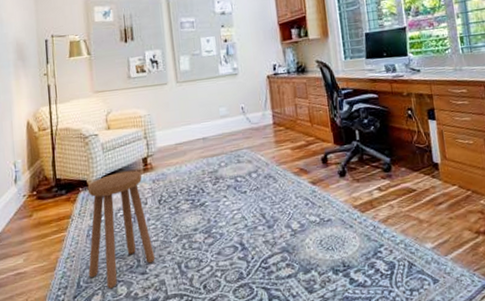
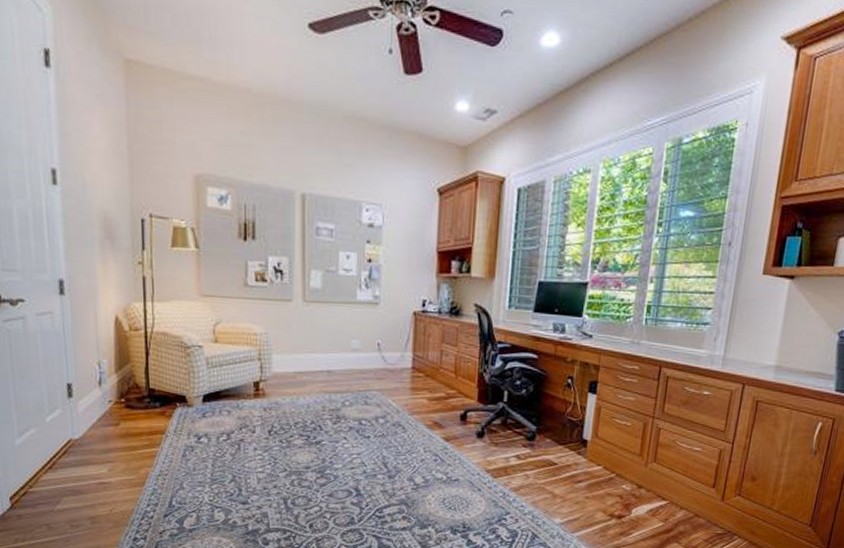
stool: present [87,170,155,289] -> none [182,393,259,514]

